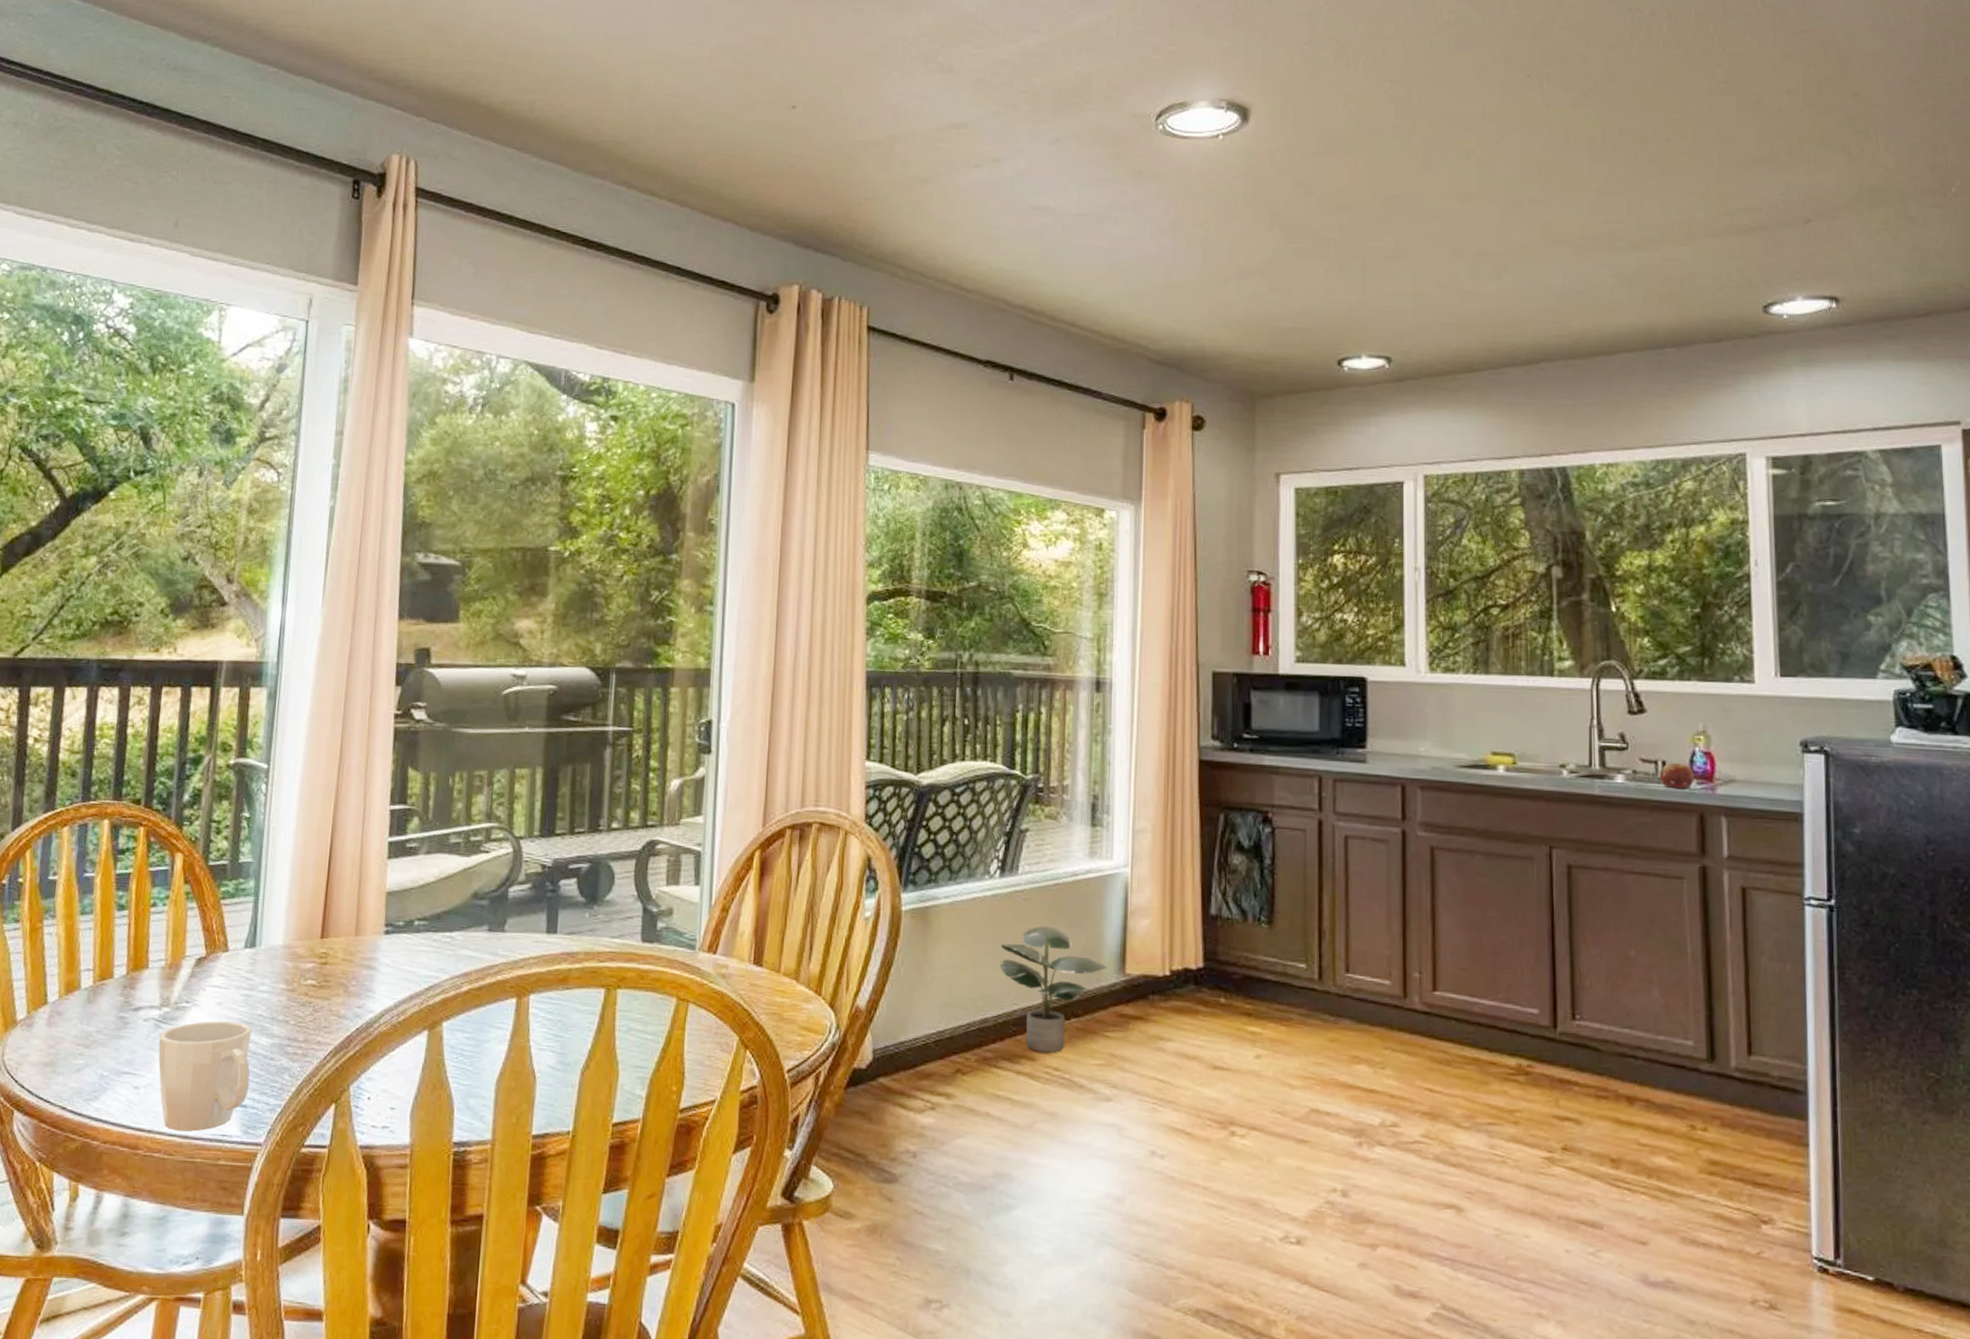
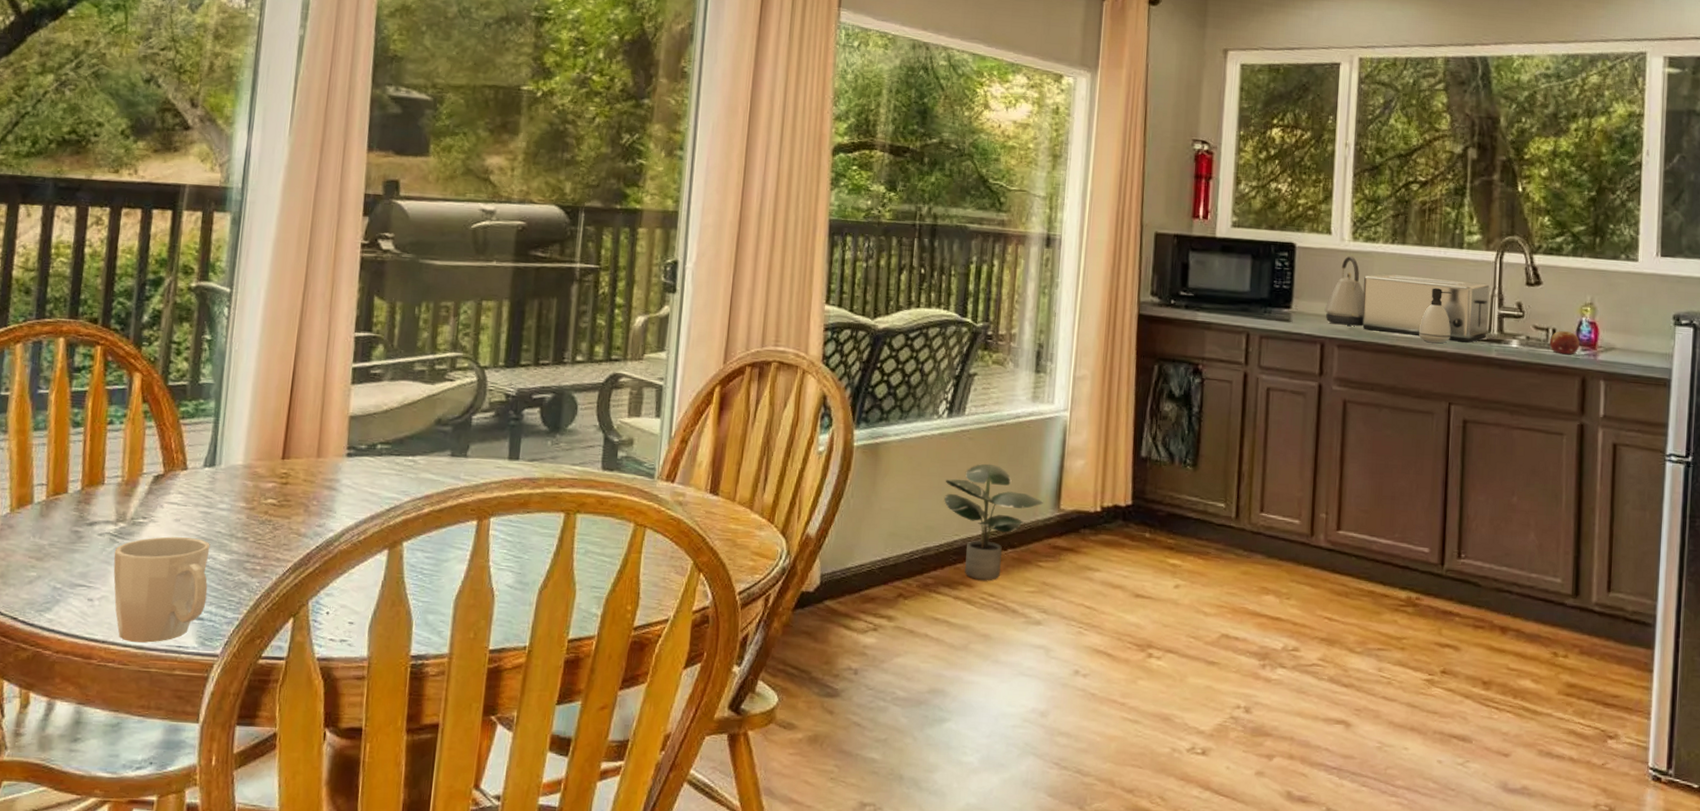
kettle: none [1403,688,1448,765] -> present [1324,256,1364,326]
toaster: none [1445,706,1588,780] -> present [1362,273,1490,343]
soap dispenser: none [1510,720,1546,782] -> present [1418,288,1453,344]

